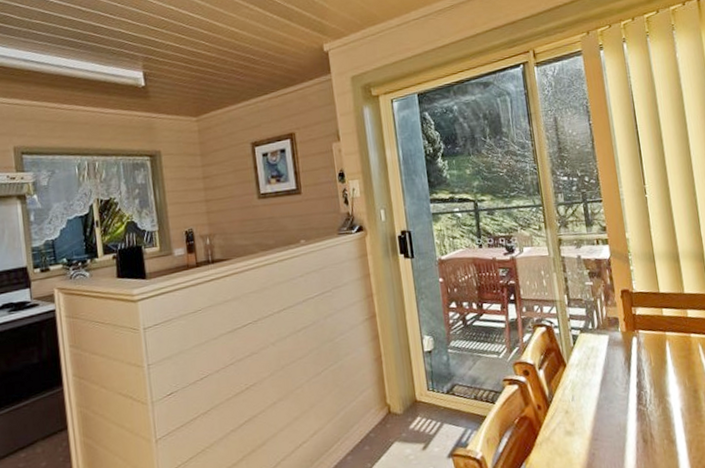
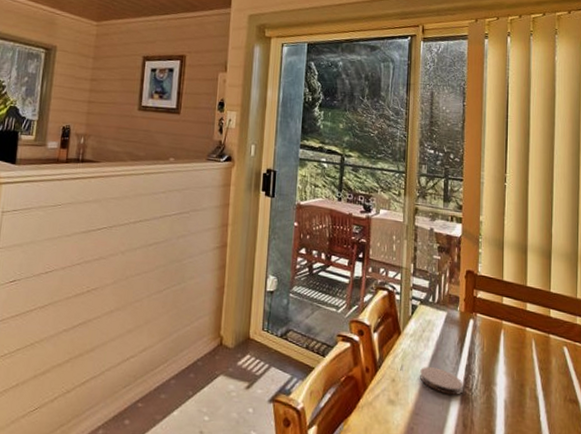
coaster: none [592,391,638,415] -> present [420,367,463,395]

